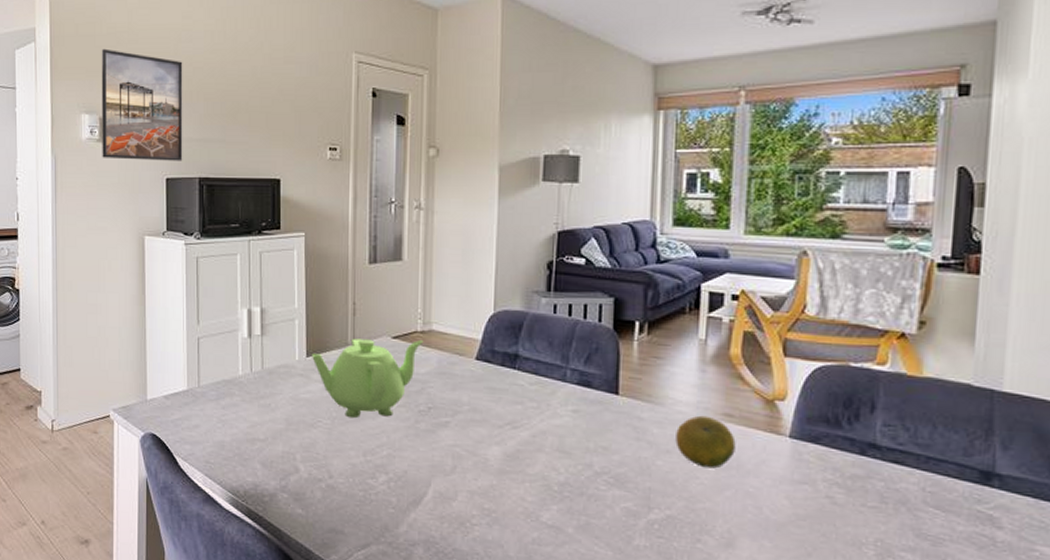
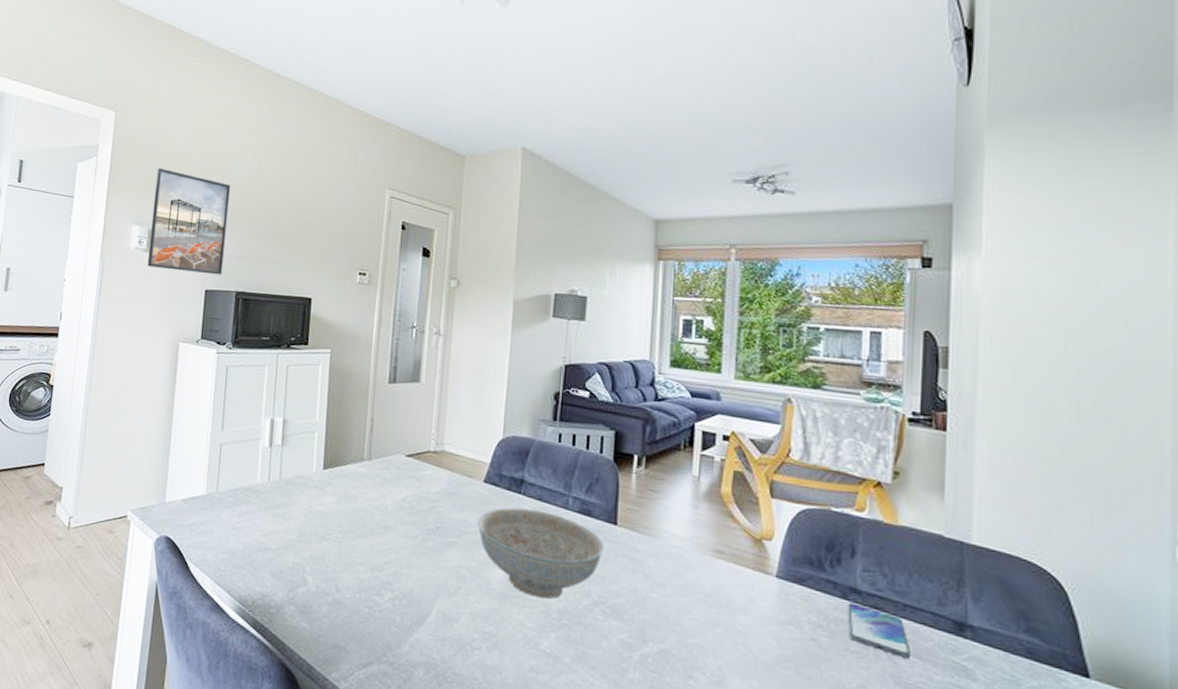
teapot: present [312,338,424,419] -> none [328,454,436,534]
decorative bowl: none [470,383,606,473] -> present [477,507,605,599]
fruit: present [675,415,736,469] -> none [669,550,726,605]
smartphone: none [864,458,934,511] -> present [846,602,912,659]

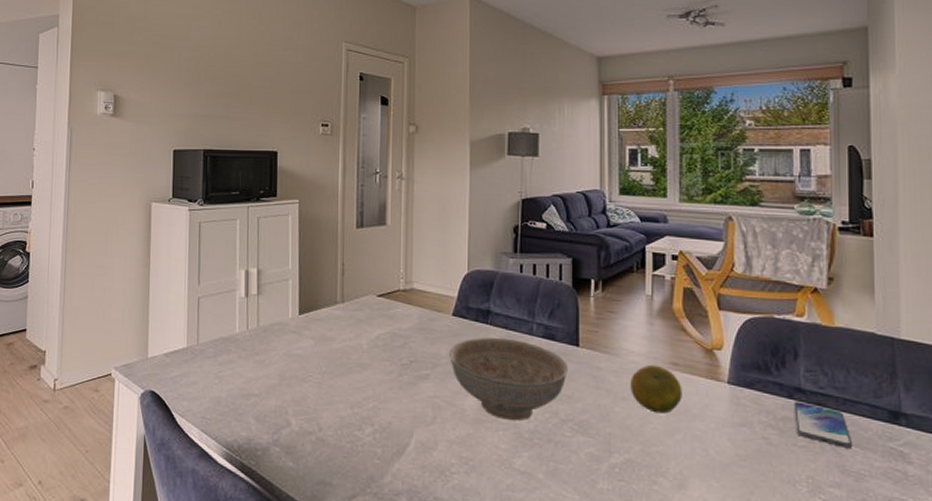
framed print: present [147,167,231,275] -> none [115,34,192,135]
fruit: none [669,550,726,605] -> present [630,364,682,414]

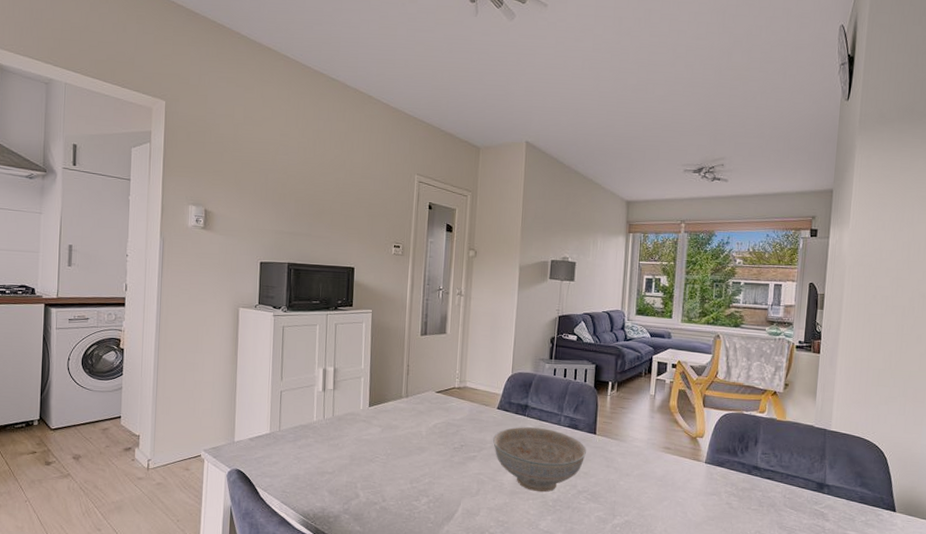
fruit: present [630,364,682,414] -> none [633,448,672,486]
smartphone: present [792,401,853,449] -> none [750,476,790,511]

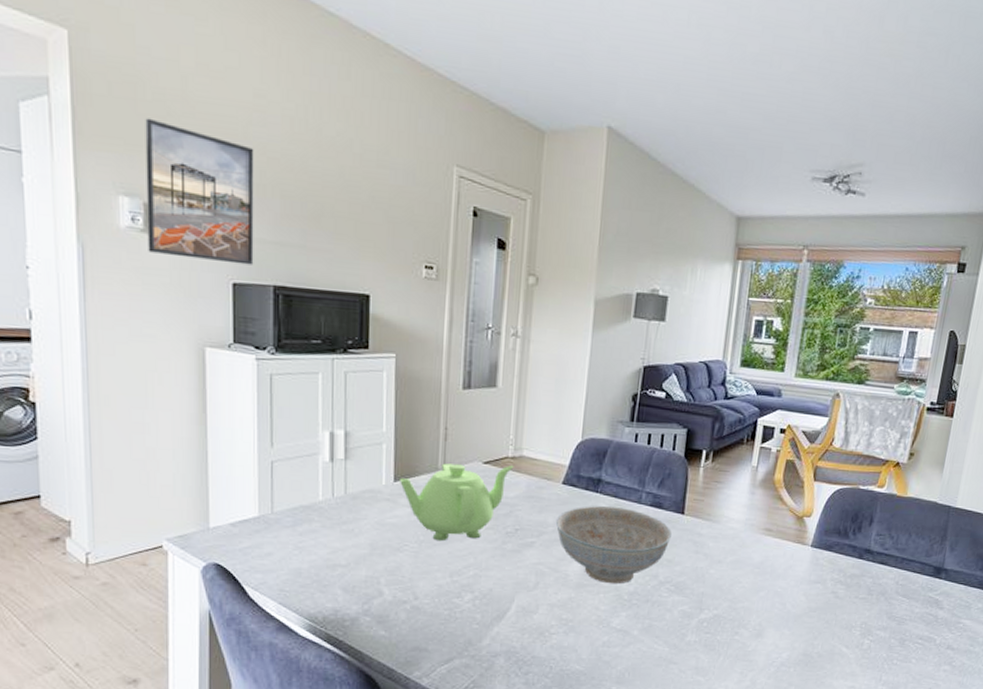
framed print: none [205,153,279,249] -> present [145,118,254,265]
teapot: none [373,393,460,455] -> present [400,463,514,542]

